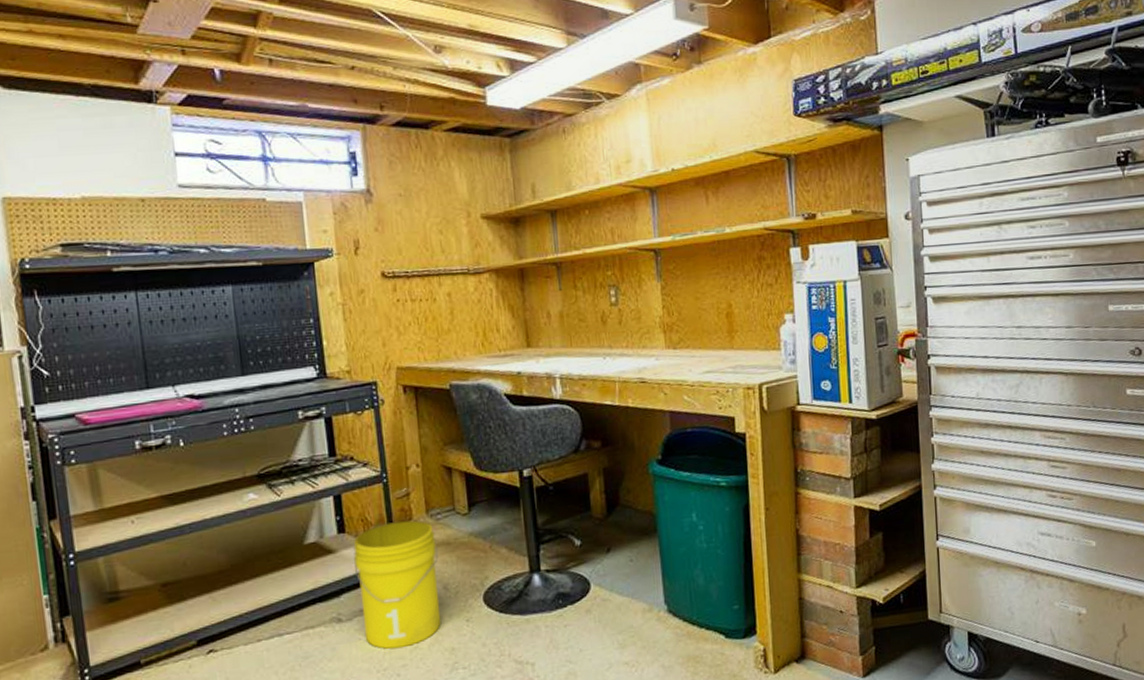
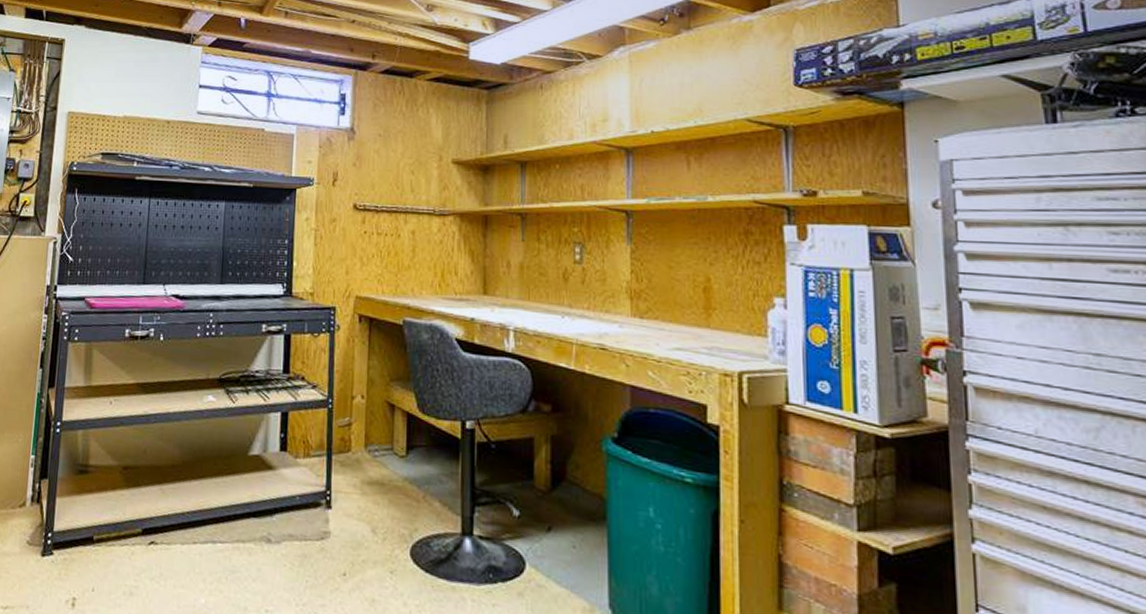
bucket: present [353,520,441,649] -> none [290,449,371,586]

